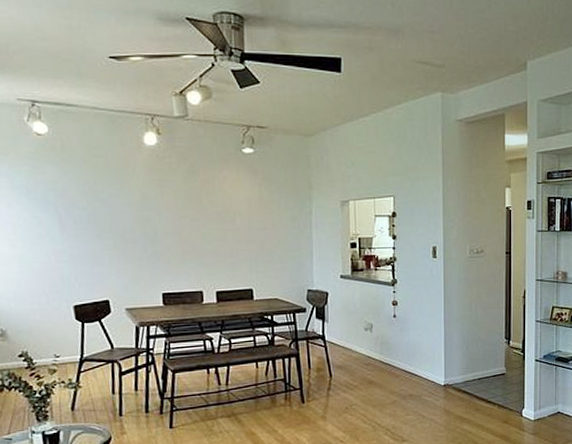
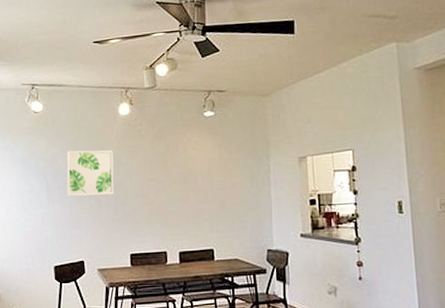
wall art: none [82,181,142,232] -> present [67,150,114,196]

